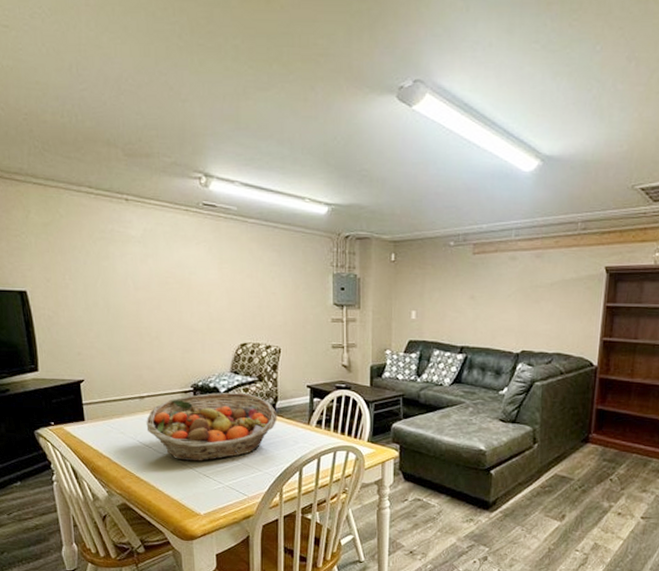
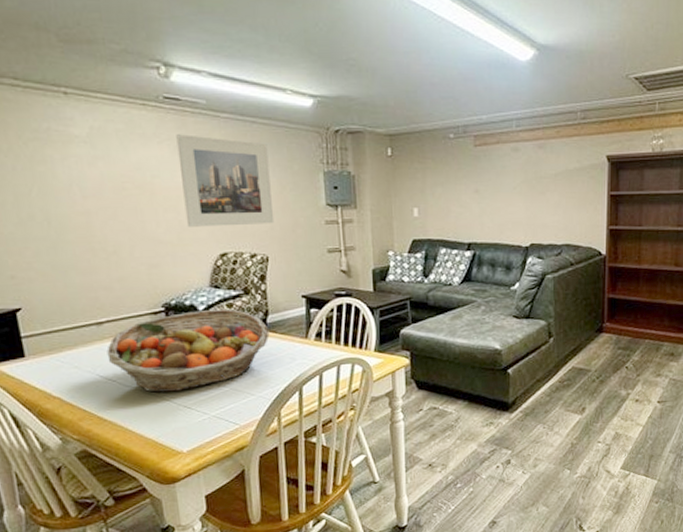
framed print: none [211,237,288,320] -> present [176,134,275,227]

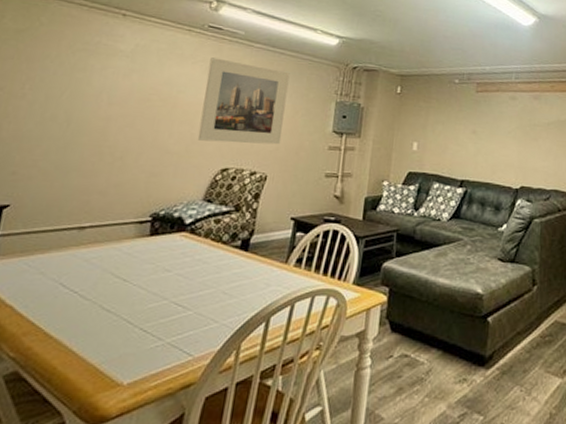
fruit basket: present [106,308,270,393] -> none [77,223,251,311]

